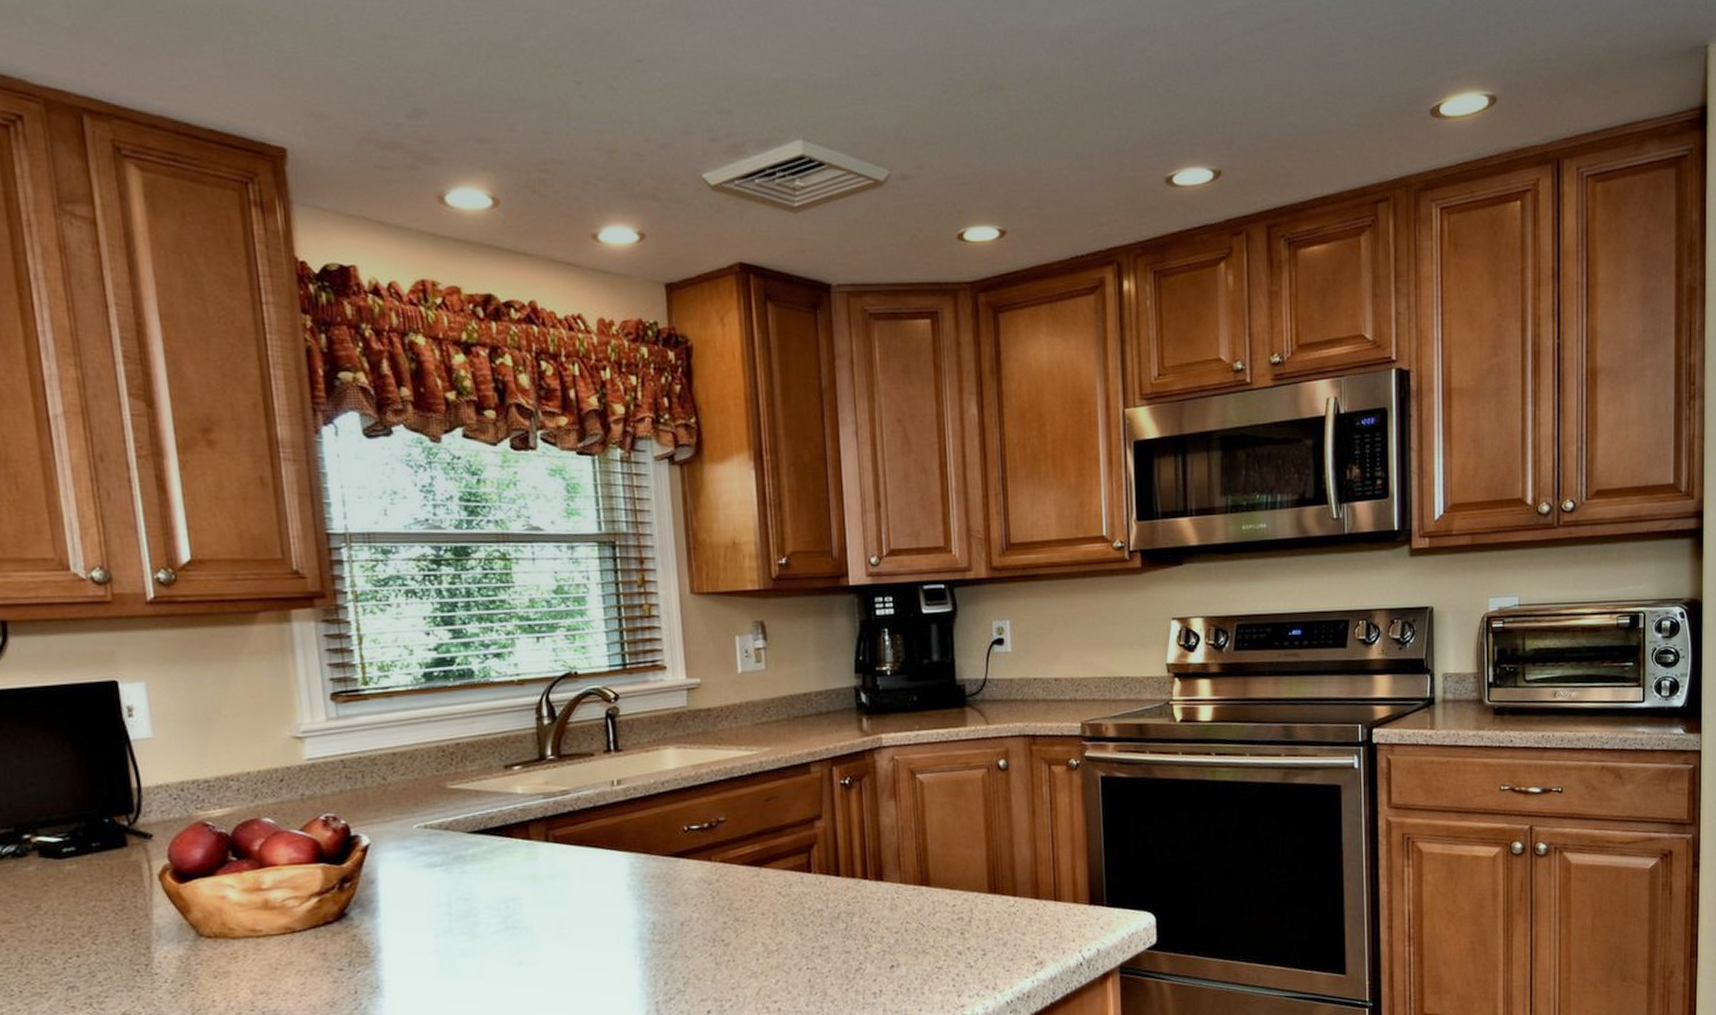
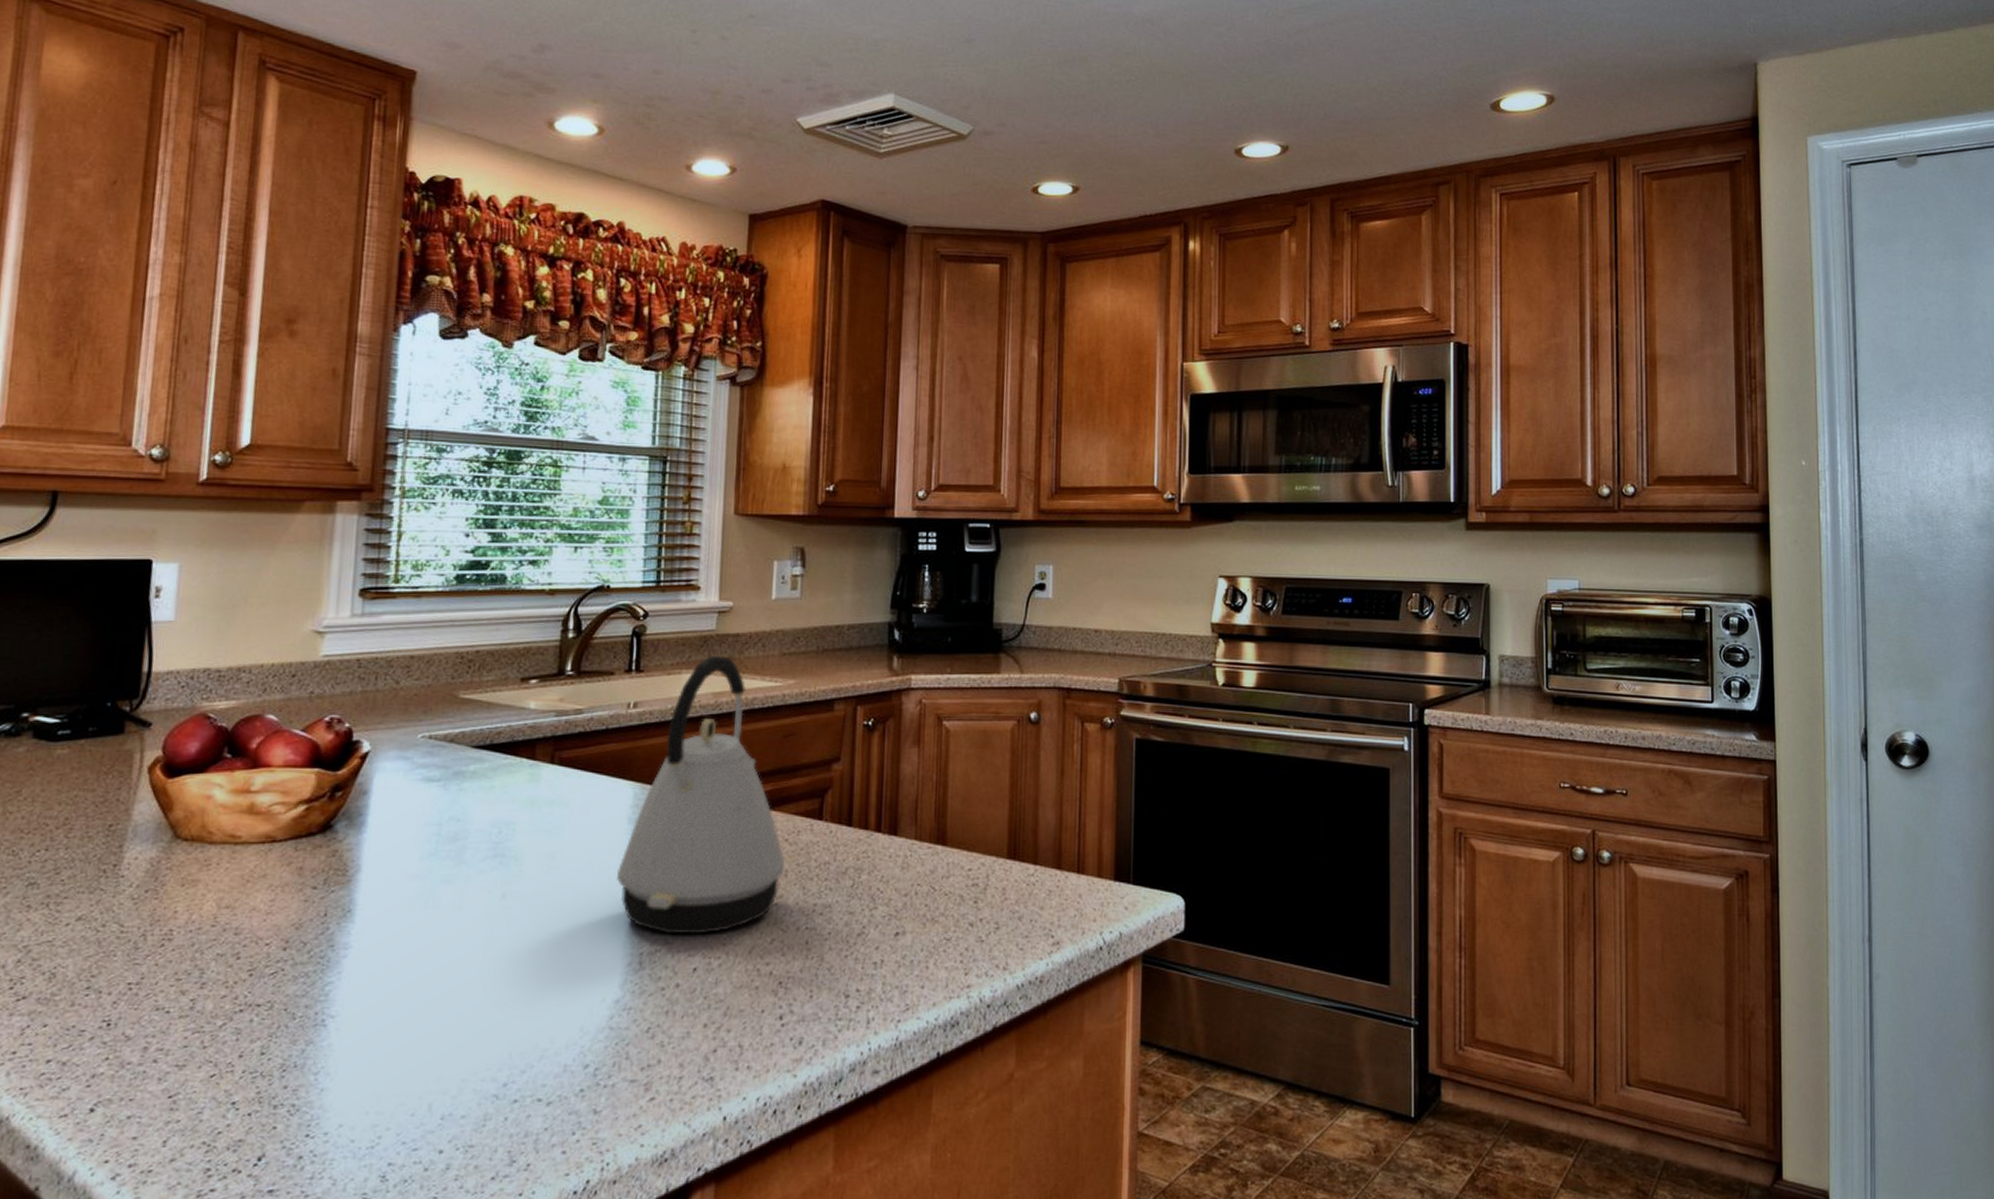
kettle: none [623,730,781,984] -> present [616,656,785,935]

